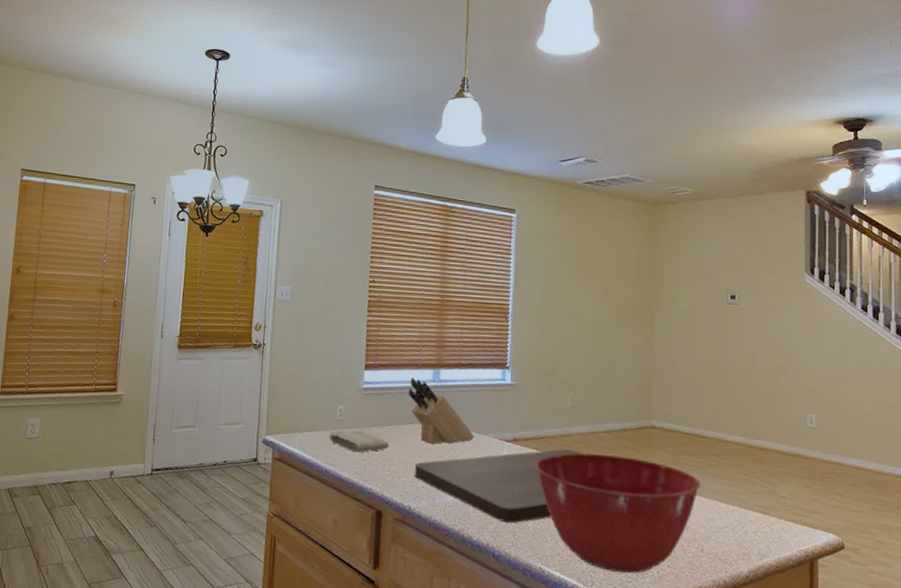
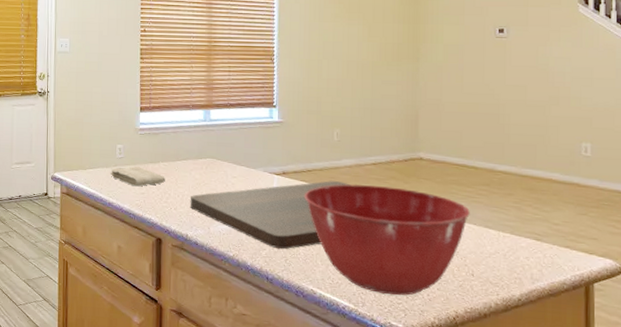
knife block: present [408,378,475,444] -> none [181,118,246,178]

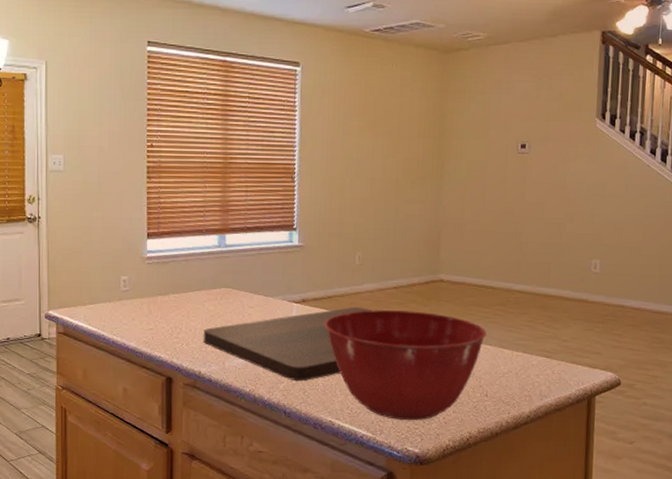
washcloth: present [110,166,165,187] -> none [114,300,176,322]

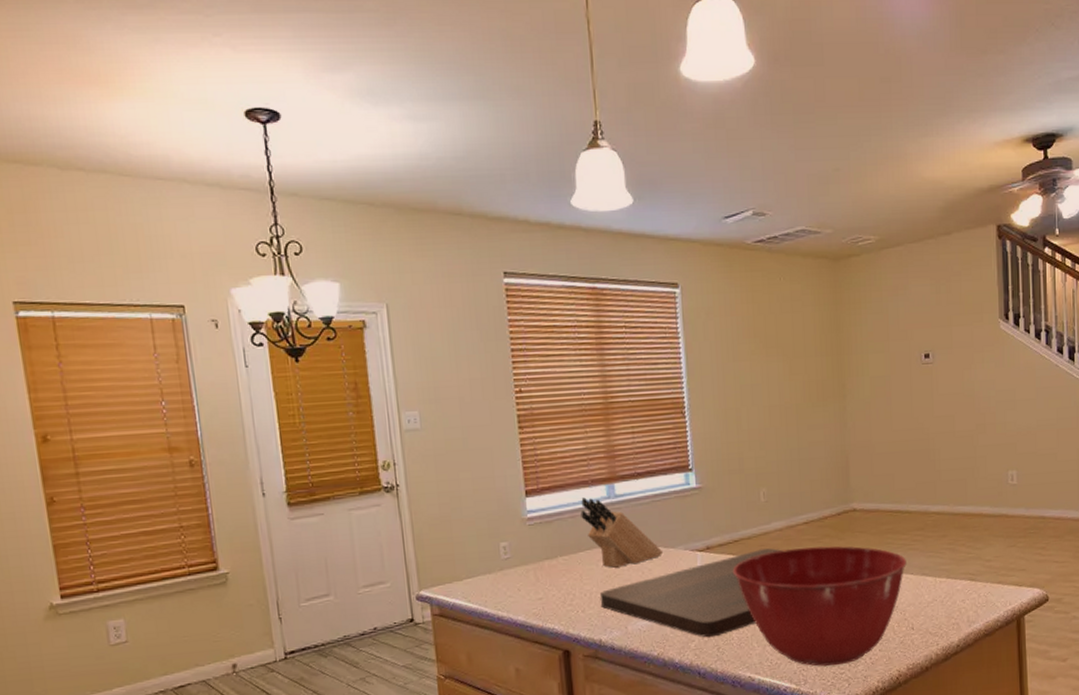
knife block: none [193,244,264,309] -> present [580,497,664,568]

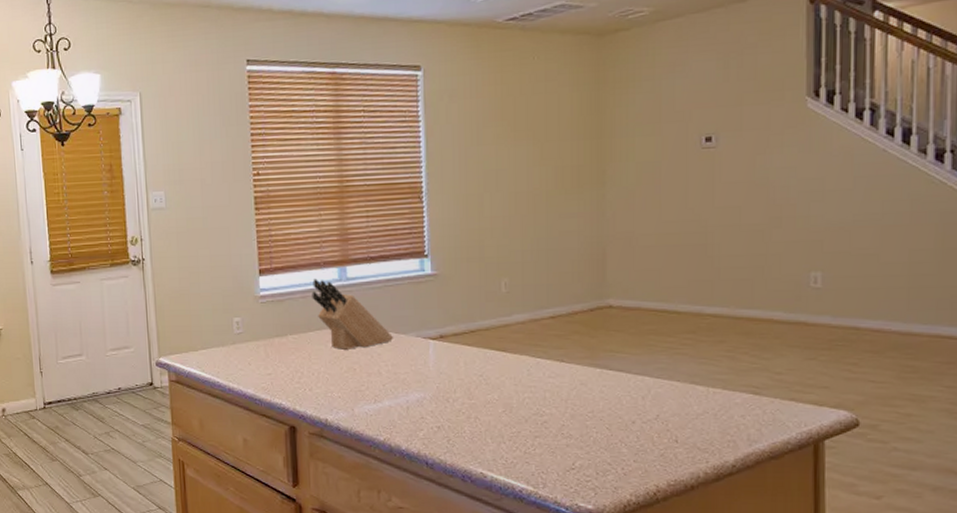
cutting board: present [601,548,784,638] -> none [328,342,525,428]
mixing bowl: present [733,546,907,666] -> none [468,343,672,472]

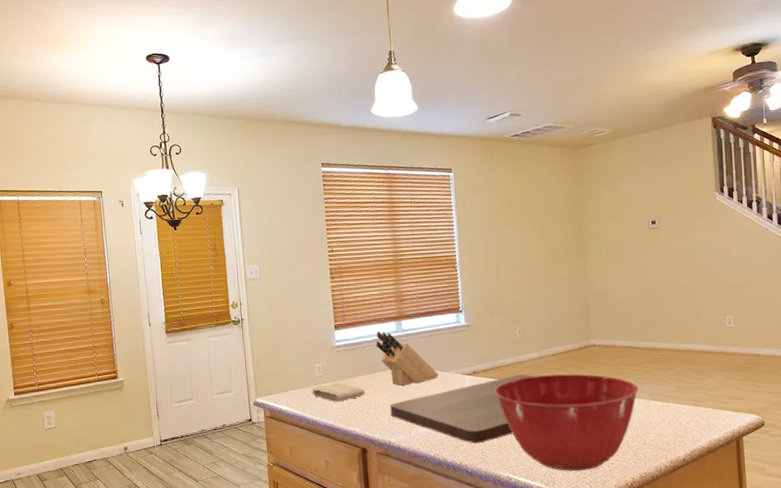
washcloth: none [228,342,296,367] -> present [311,383,365,402]
cutting board: none [328,342,525,428] -> present [390,374,535,444]
mixing bowl: none [468,343,672,472] -> present [495,374,638,472]

